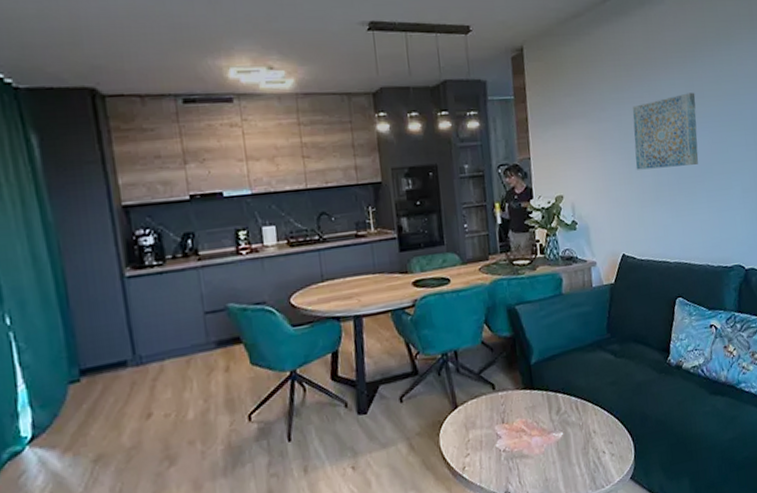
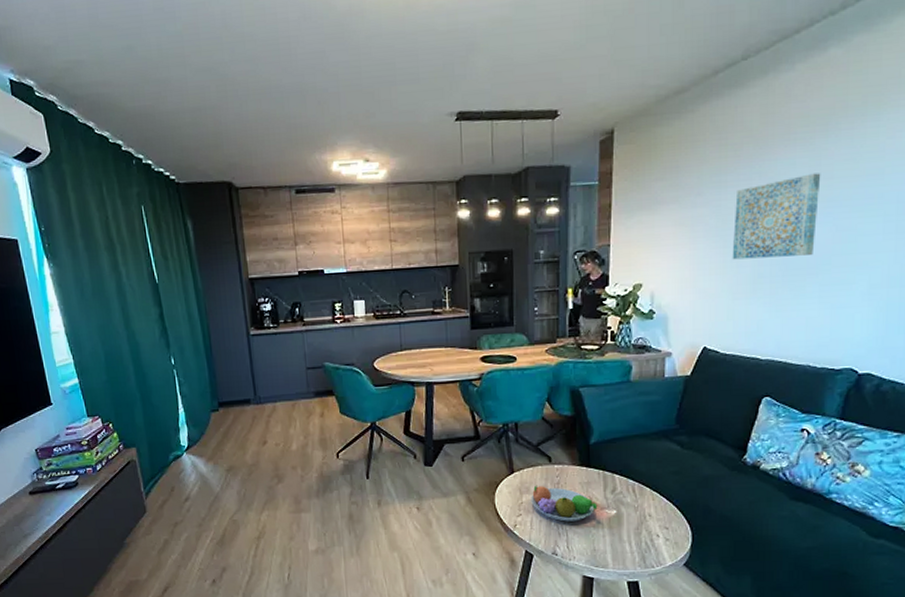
fruit bowl: none [477,416,545,455] -> present [531,485,598,522]

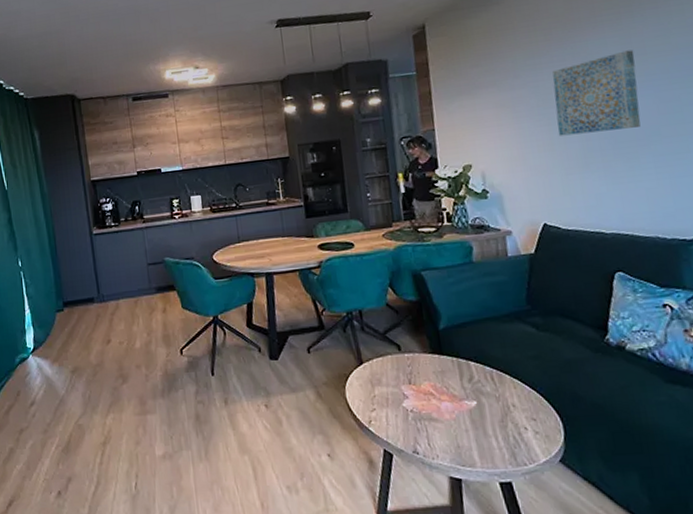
fruit bowl: present [531,485,598,522] -> none [383,376,456,416]

